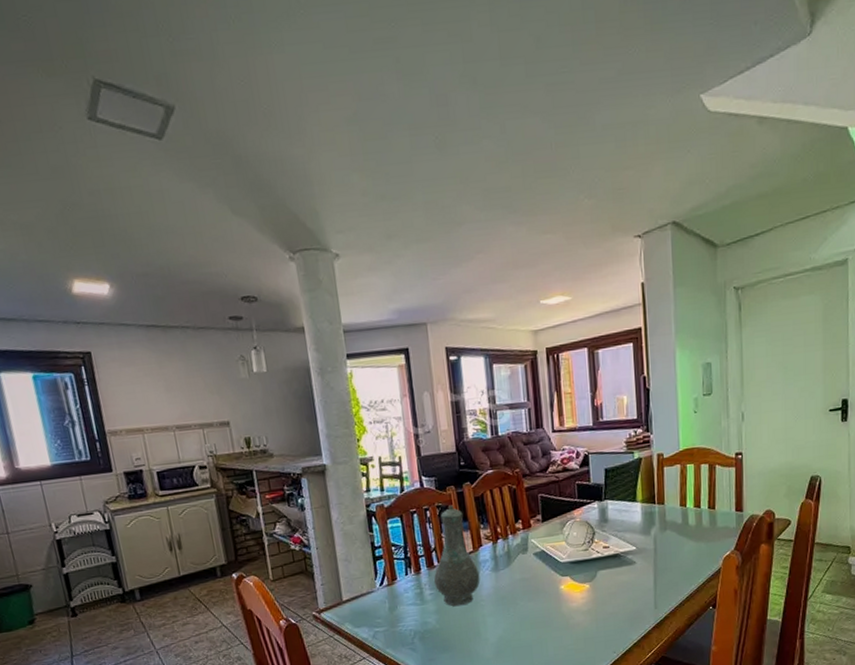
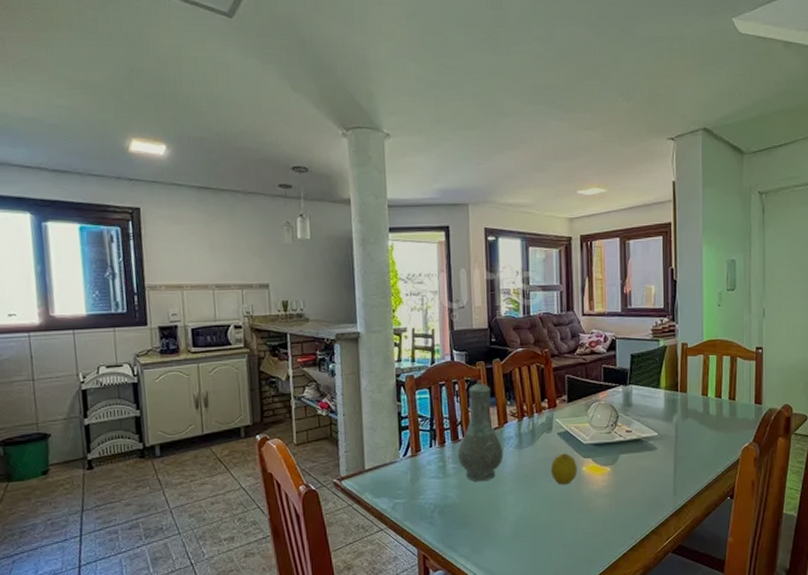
fruit: none [529,573,556,605] -> present [551,453,578,485]

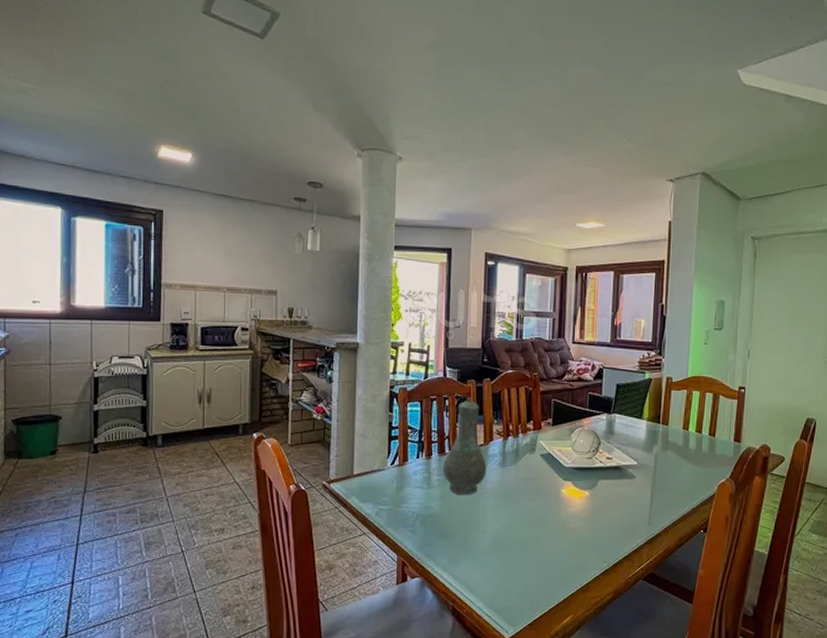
fruit: present [551,453,578,485] -> none [532,474,557,505]

